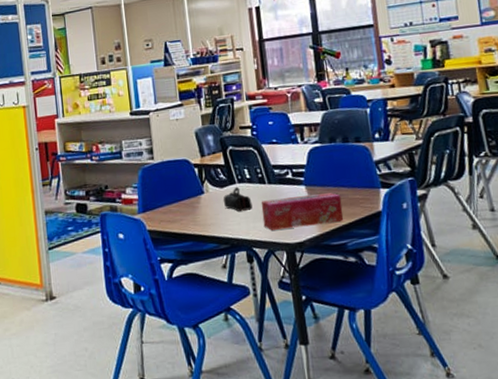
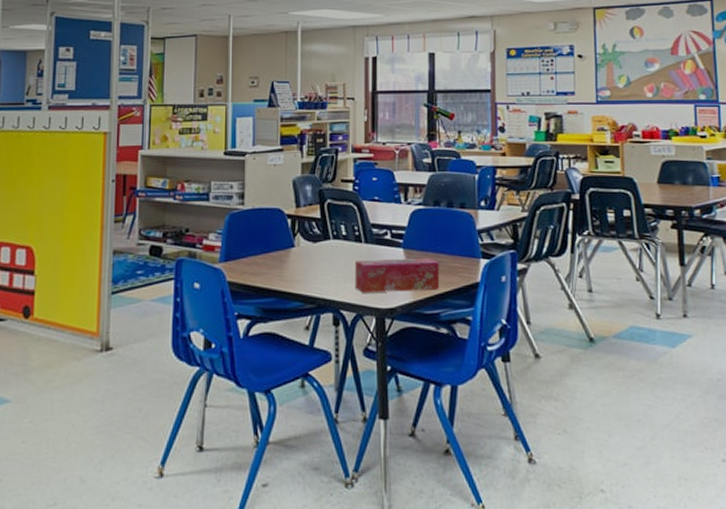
pencil case: present [223,186,253,212] -> none [314,242,345,271]

